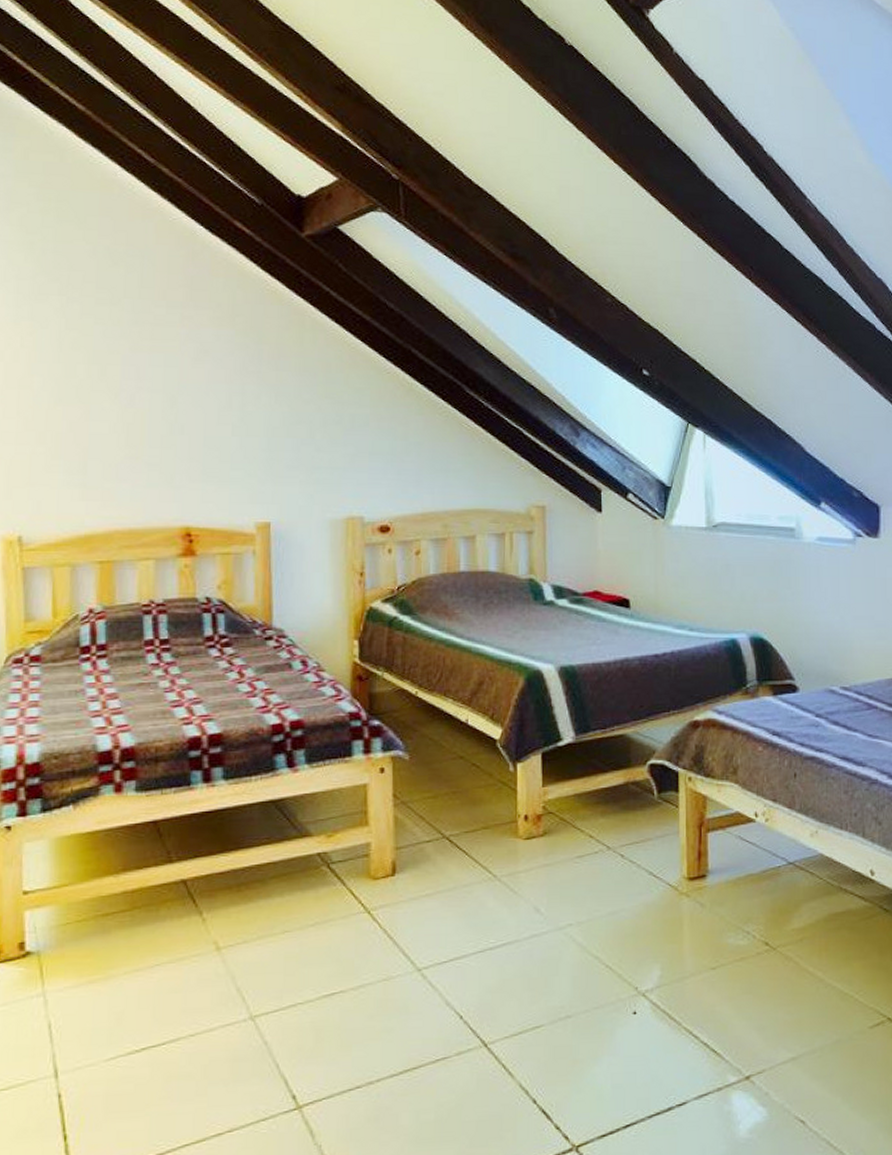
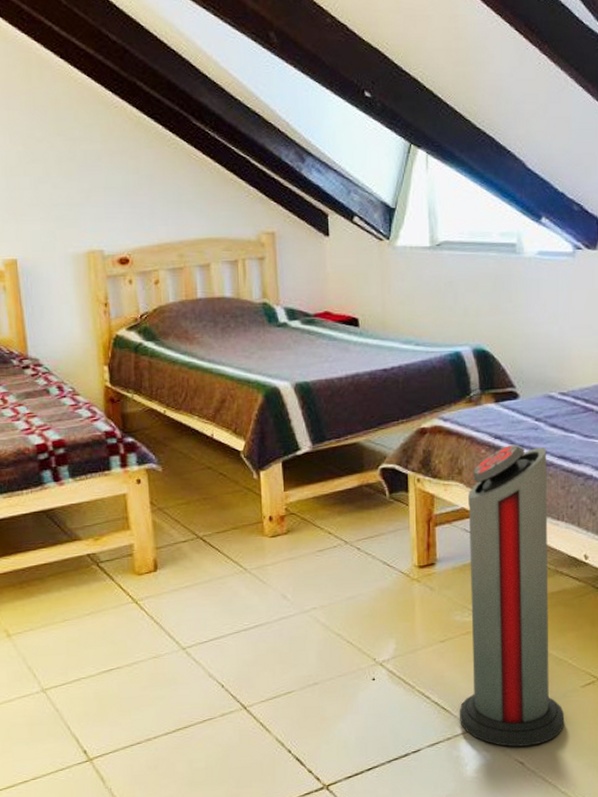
air purifier: none [731,742,851,1101] -> present [459,444,565,747]

